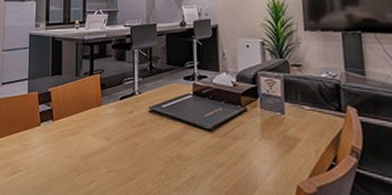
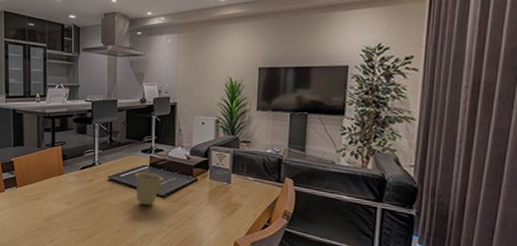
cup: none [177,101,210,141] -> present [134,171,165,206]

